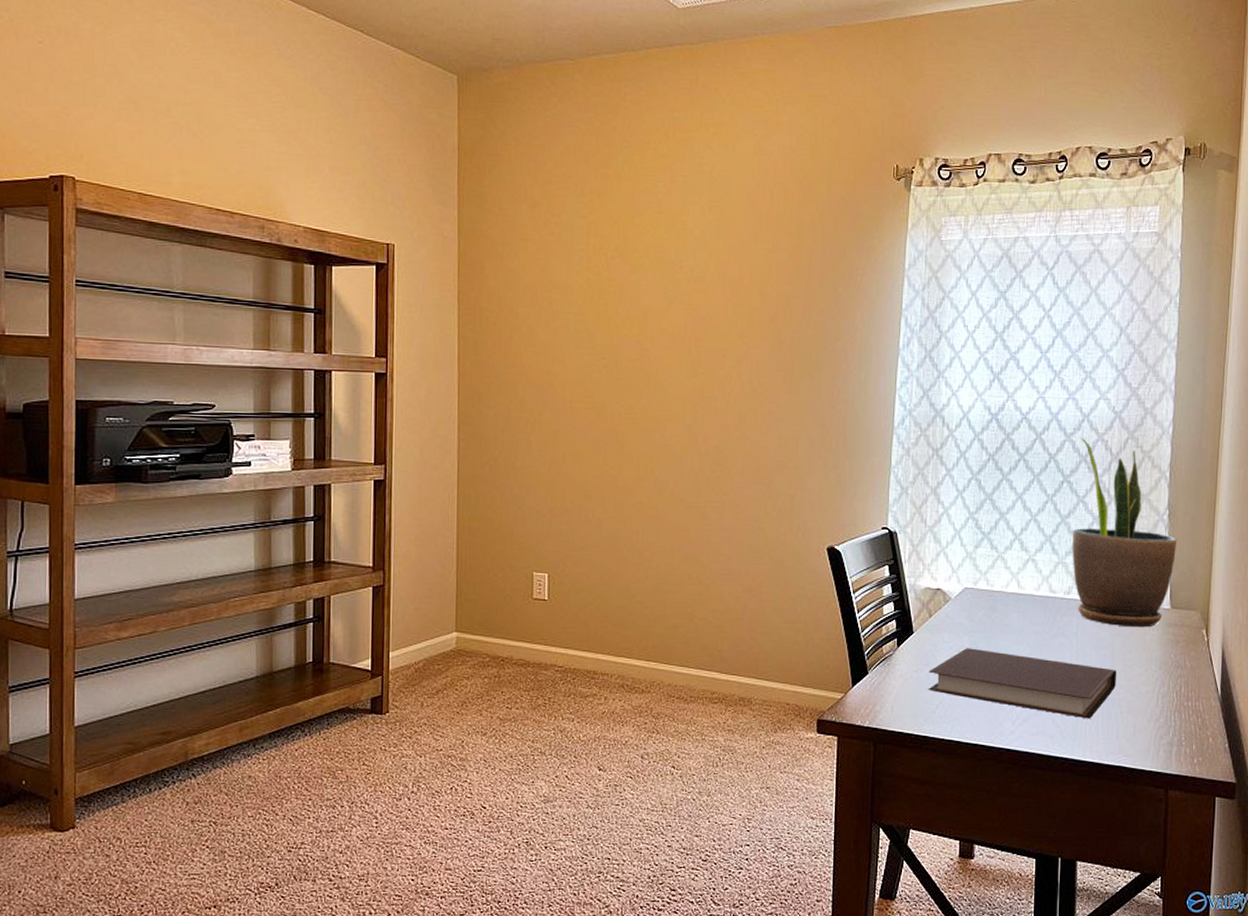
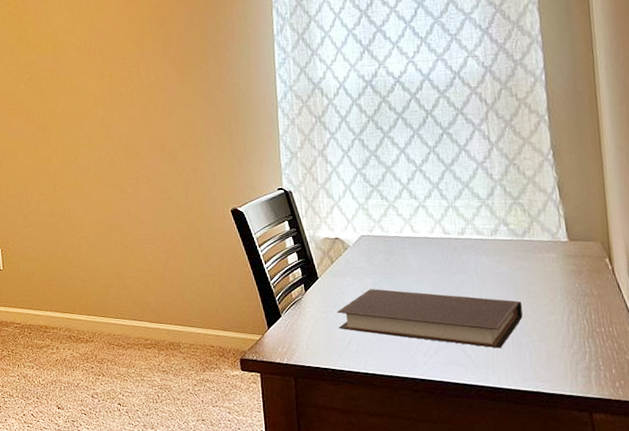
potted plant: present [1072,437,1177,628] -> none [454,92,566,261]

